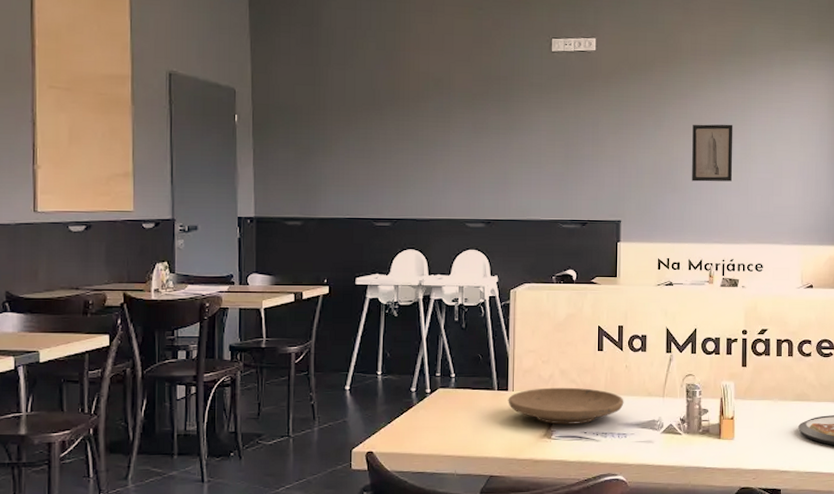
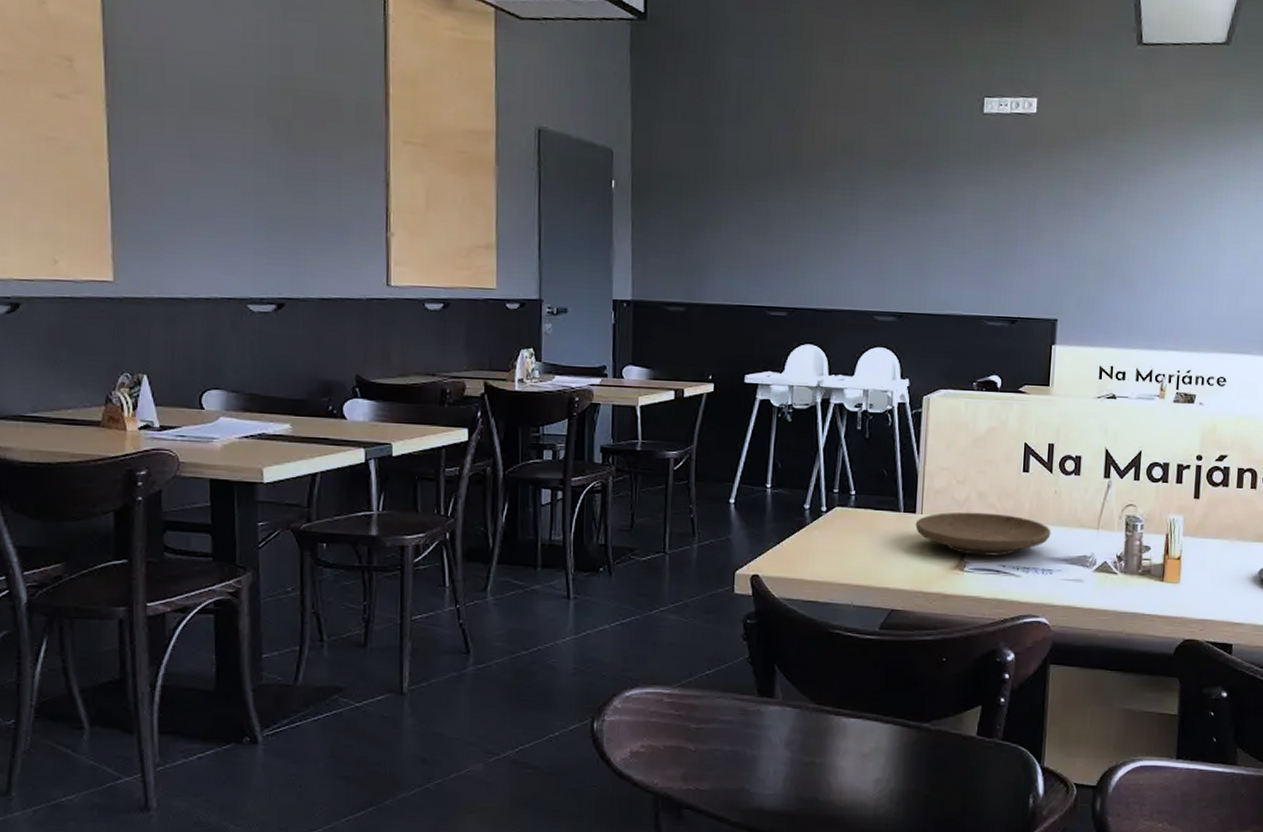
wall art: present [692,124,733,182] -> none [1145,205,1200,277]

